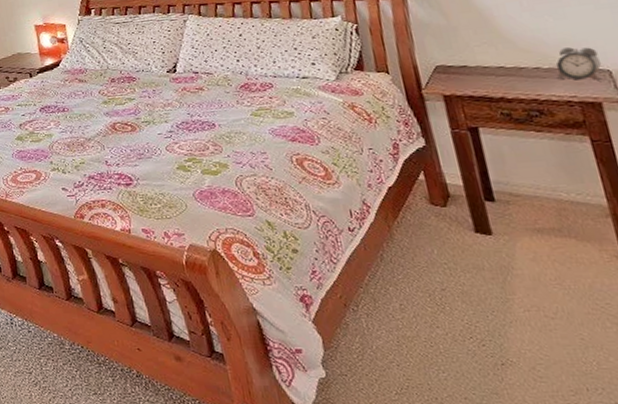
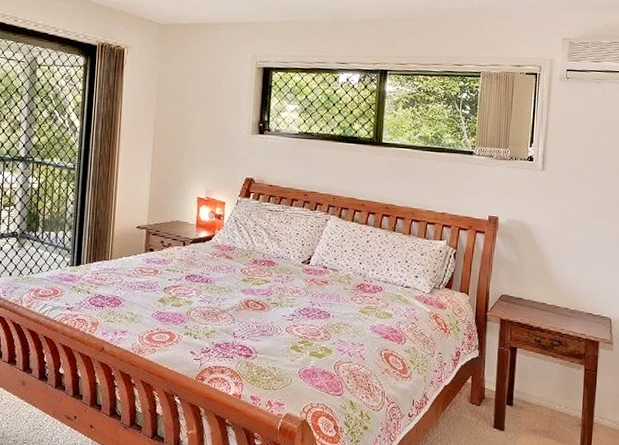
alarm clock: present [555,47,602,81] -> none [577,296,607,326]

